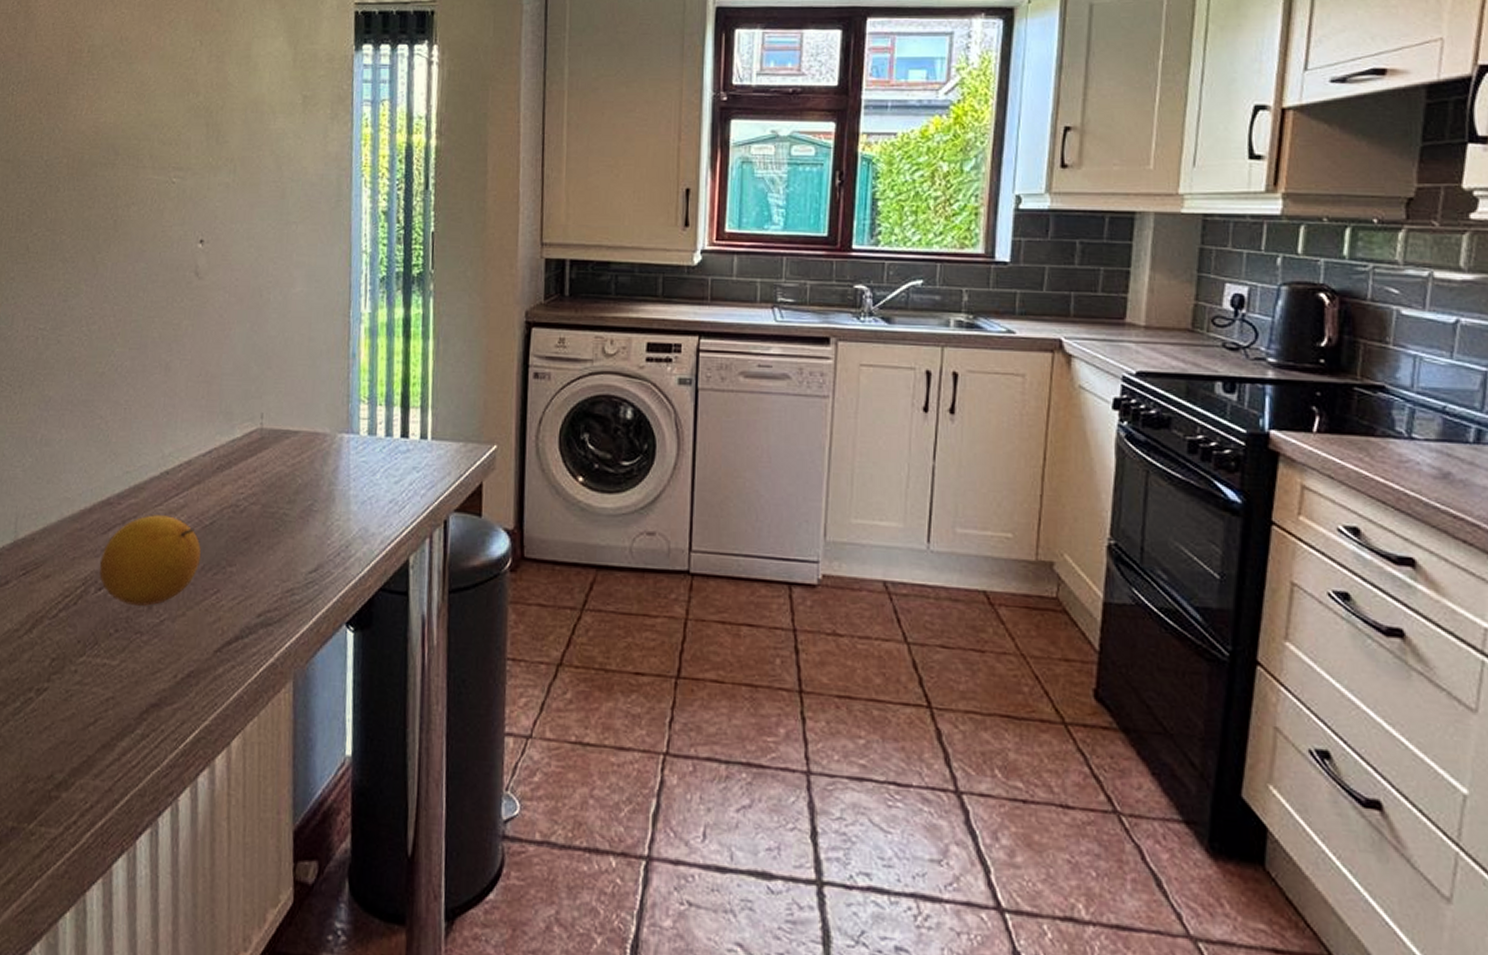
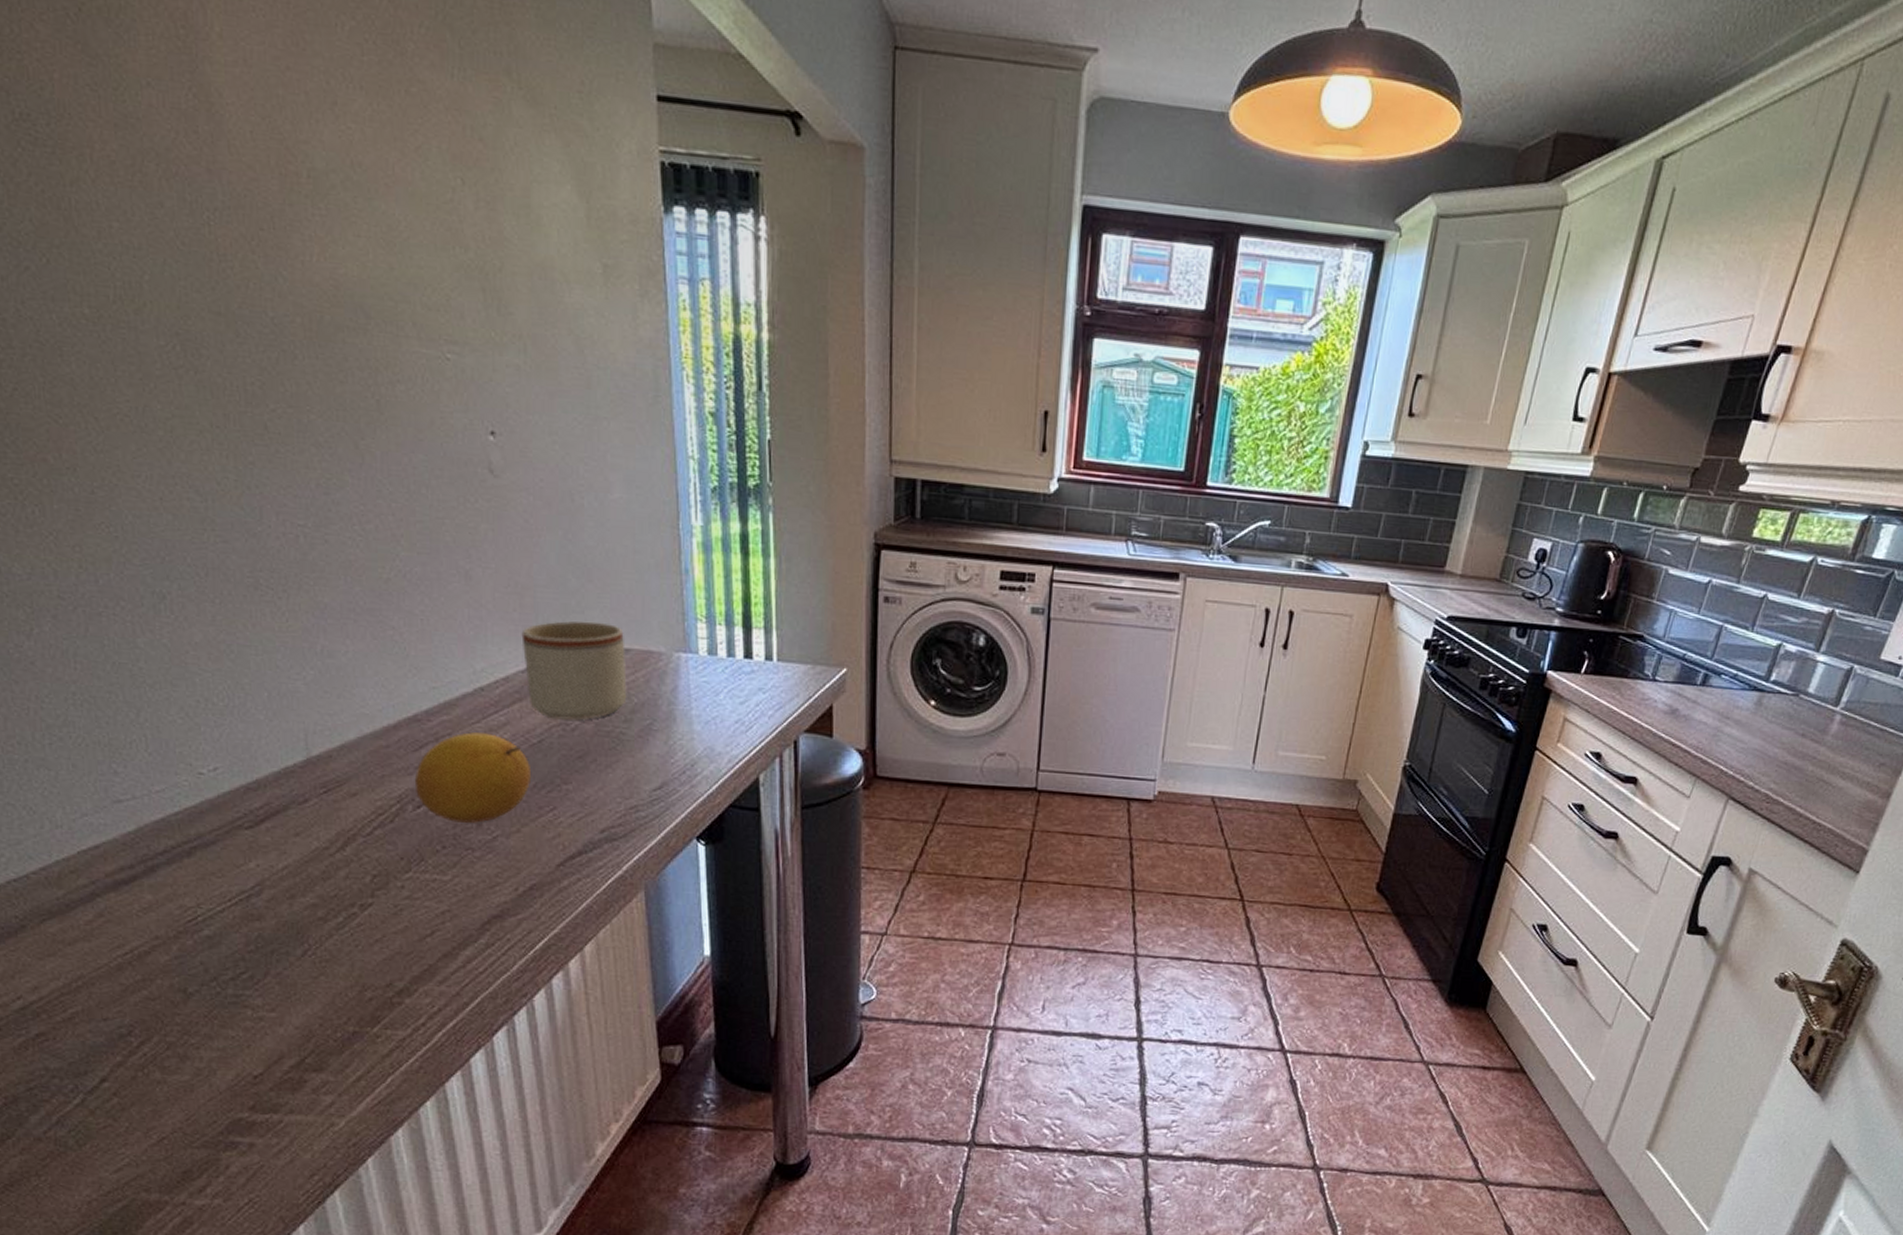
mug: none [205,405,295,502] -> present [521,621,627,720]

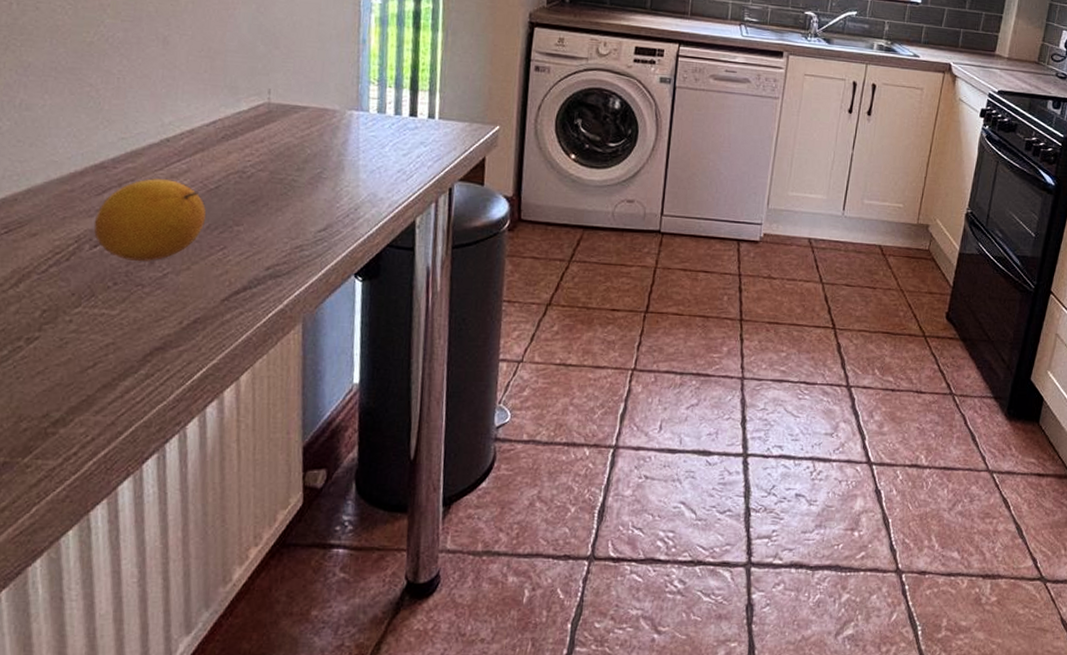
mug: present [521,621,627,720] -> none [208,82,304,169]

